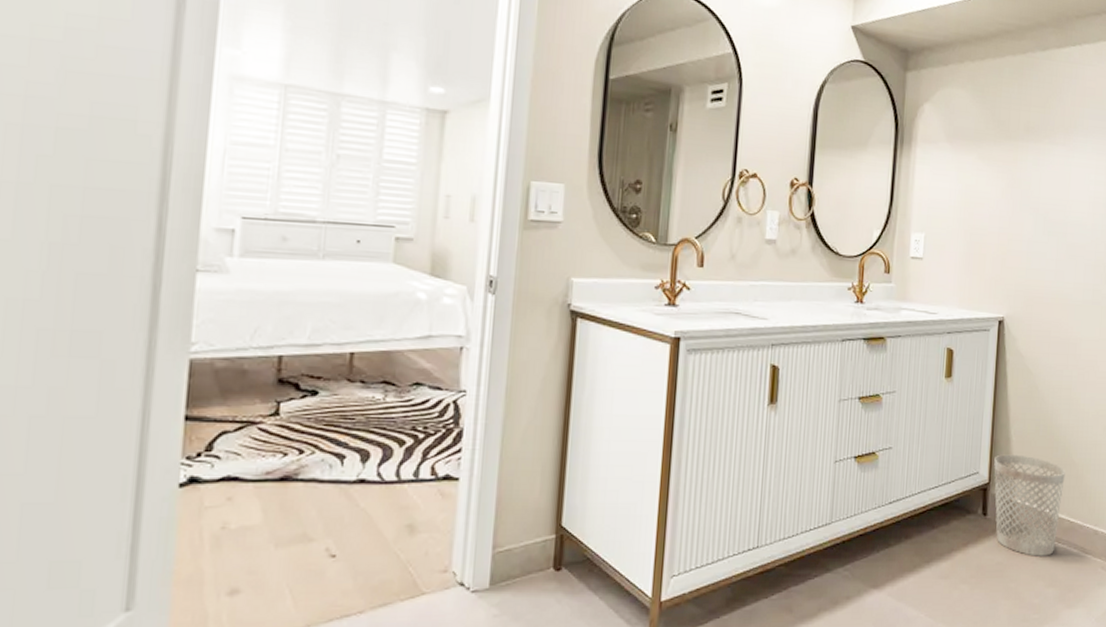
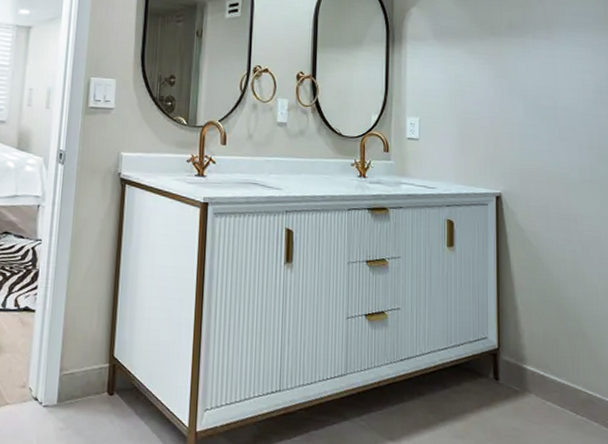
wastebasket: present [994,454,1065,556] -> none [502,322,578,427]

